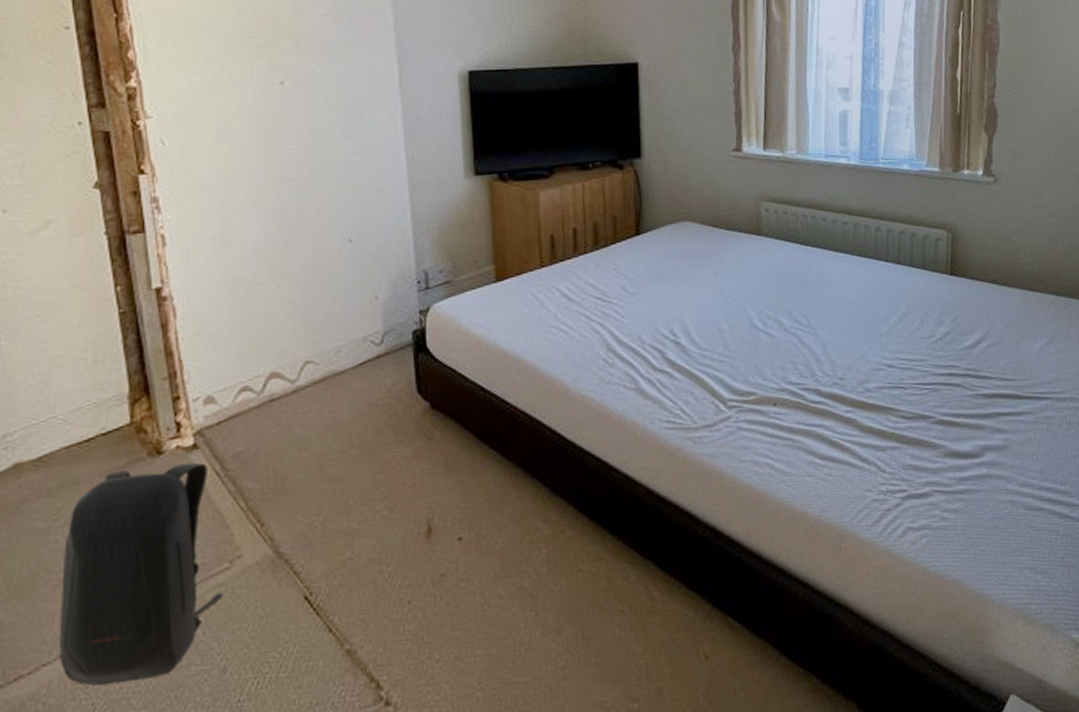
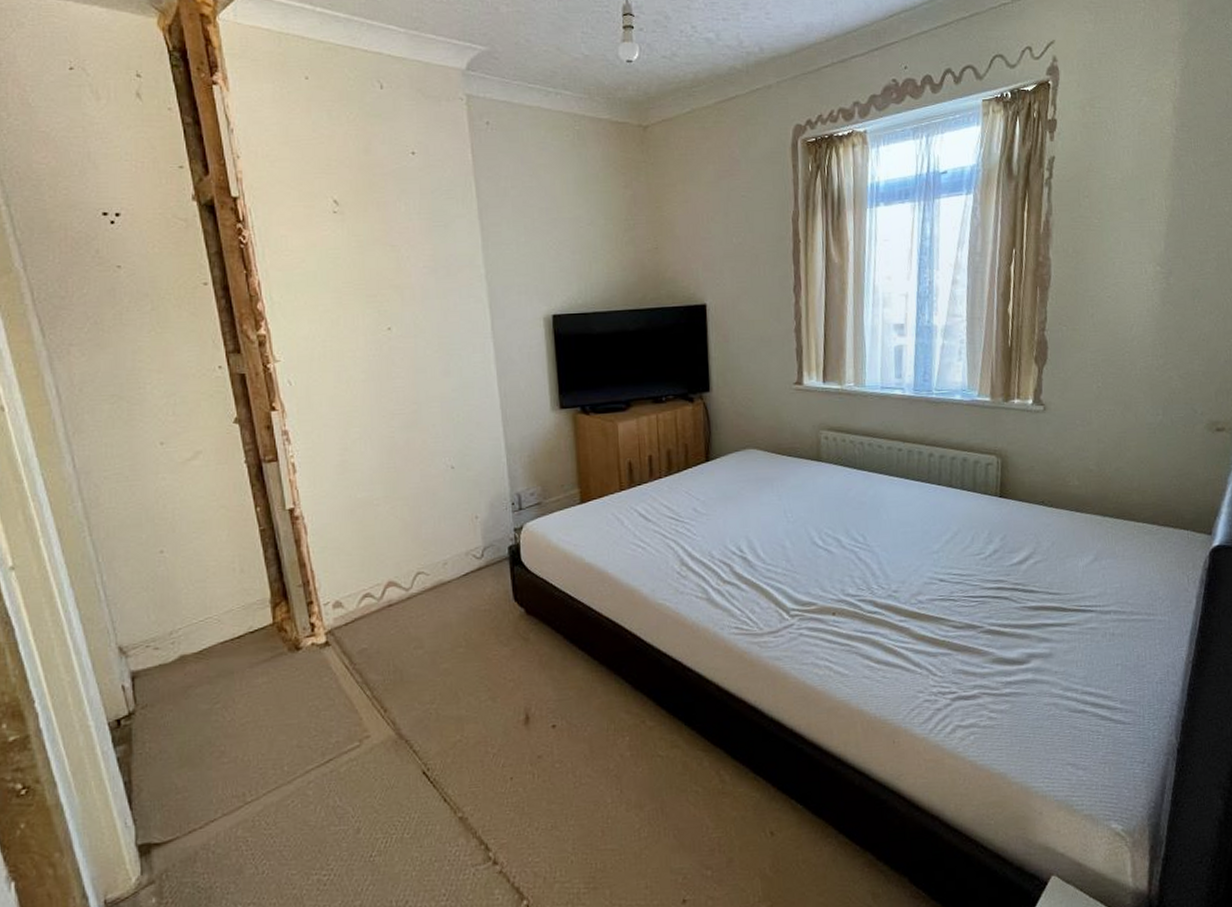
backpack: present [58,462,224,687] -> none [222,657,356,840]

